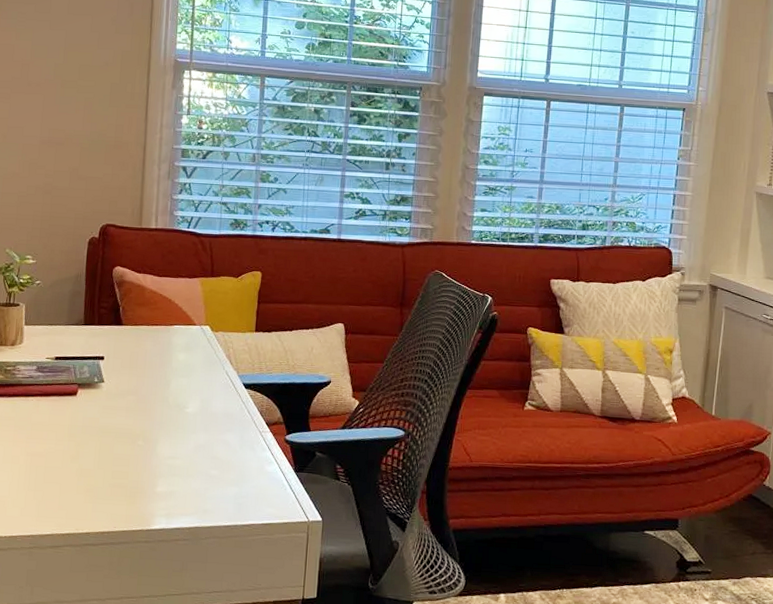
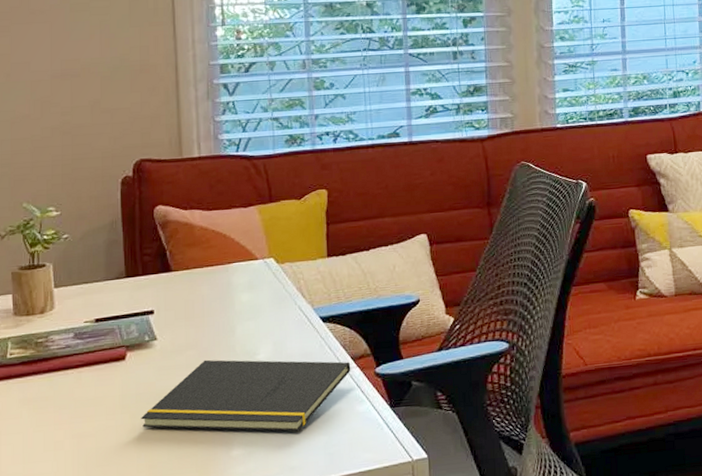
notepad: none [84,406,265,480] -> present [141,359,351,432]

